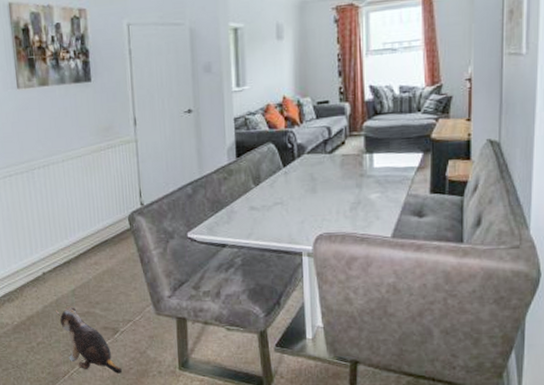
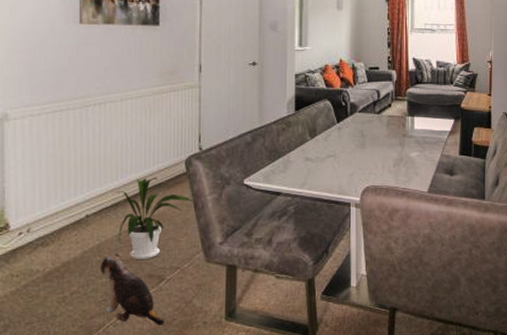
house plant: none [66,234,138,314] -> present [115,177,192,260]

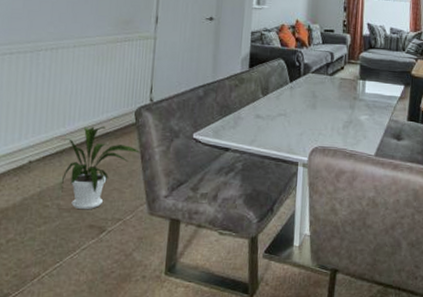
plush toy: present [96,252,165,325] -> none [36,200,103,278]

